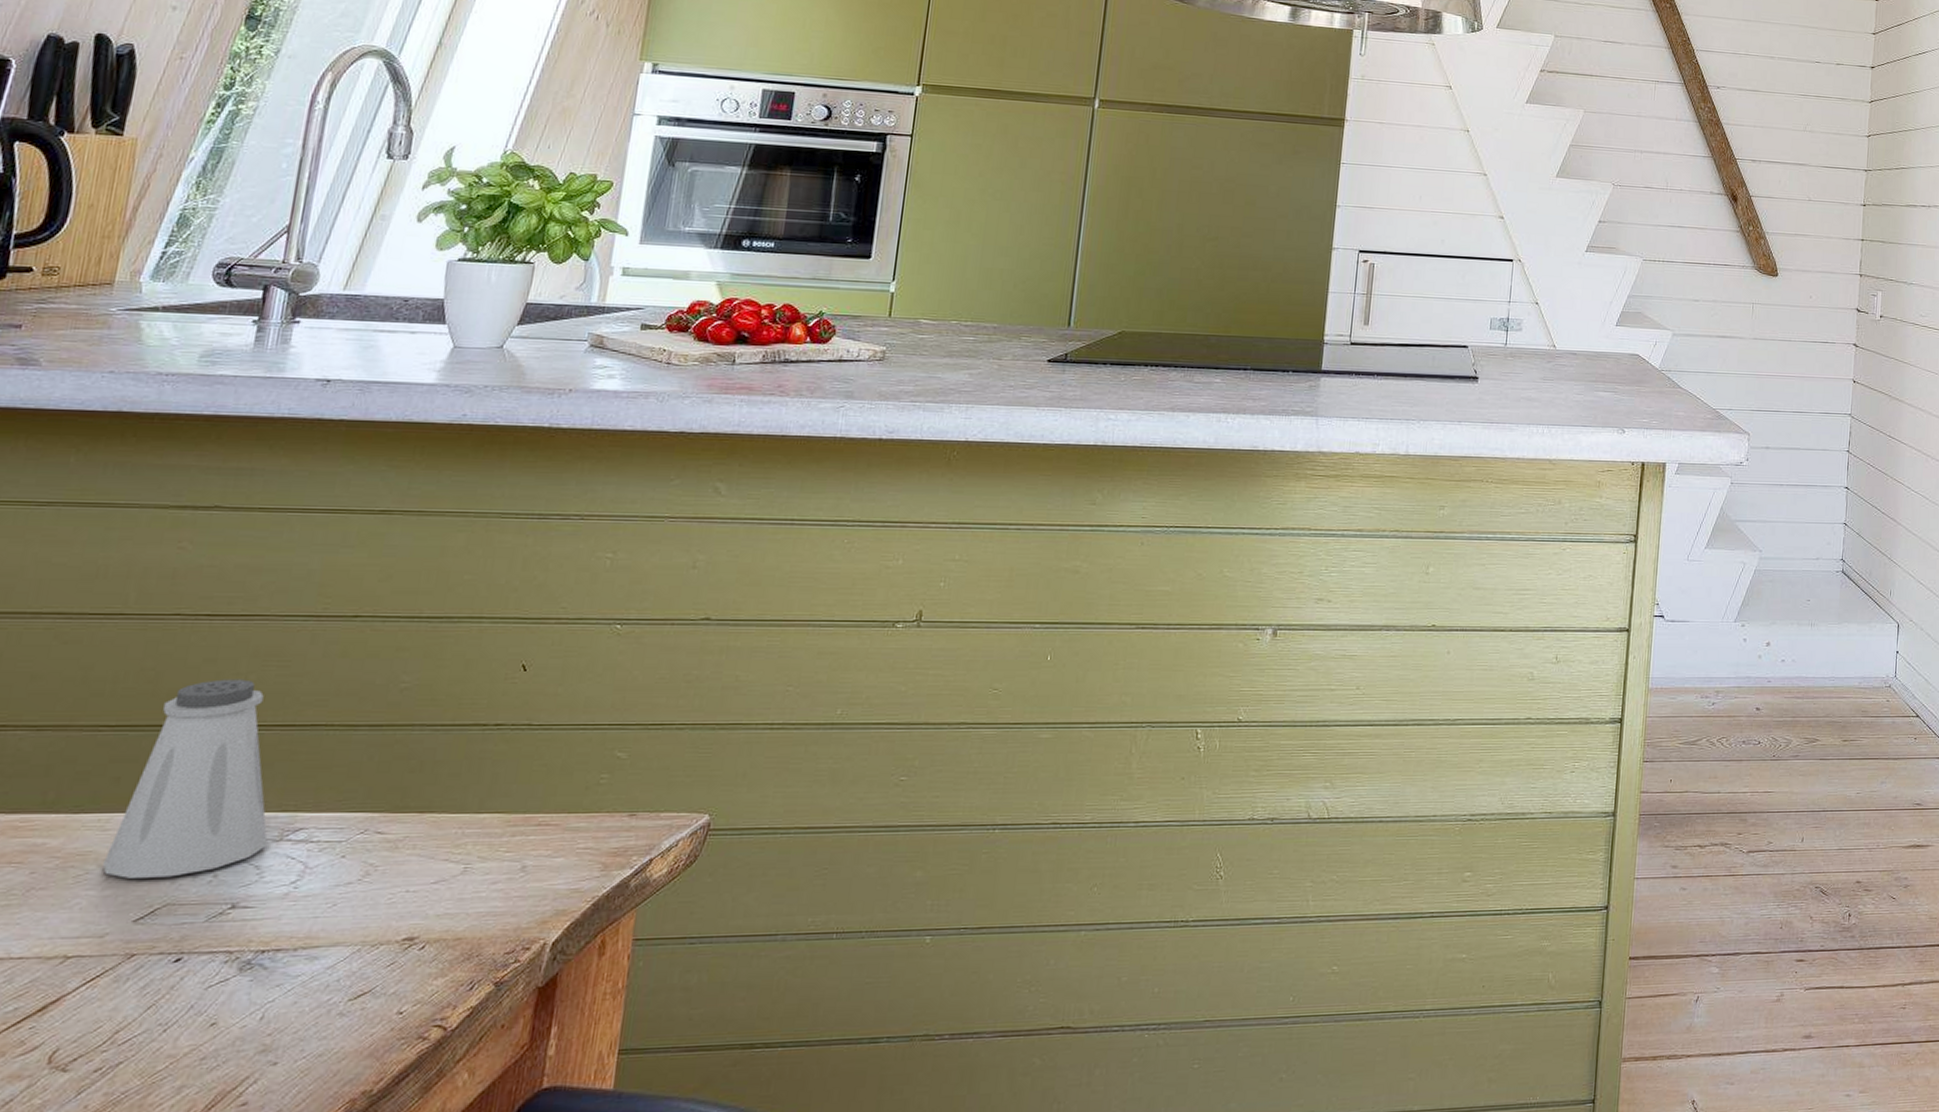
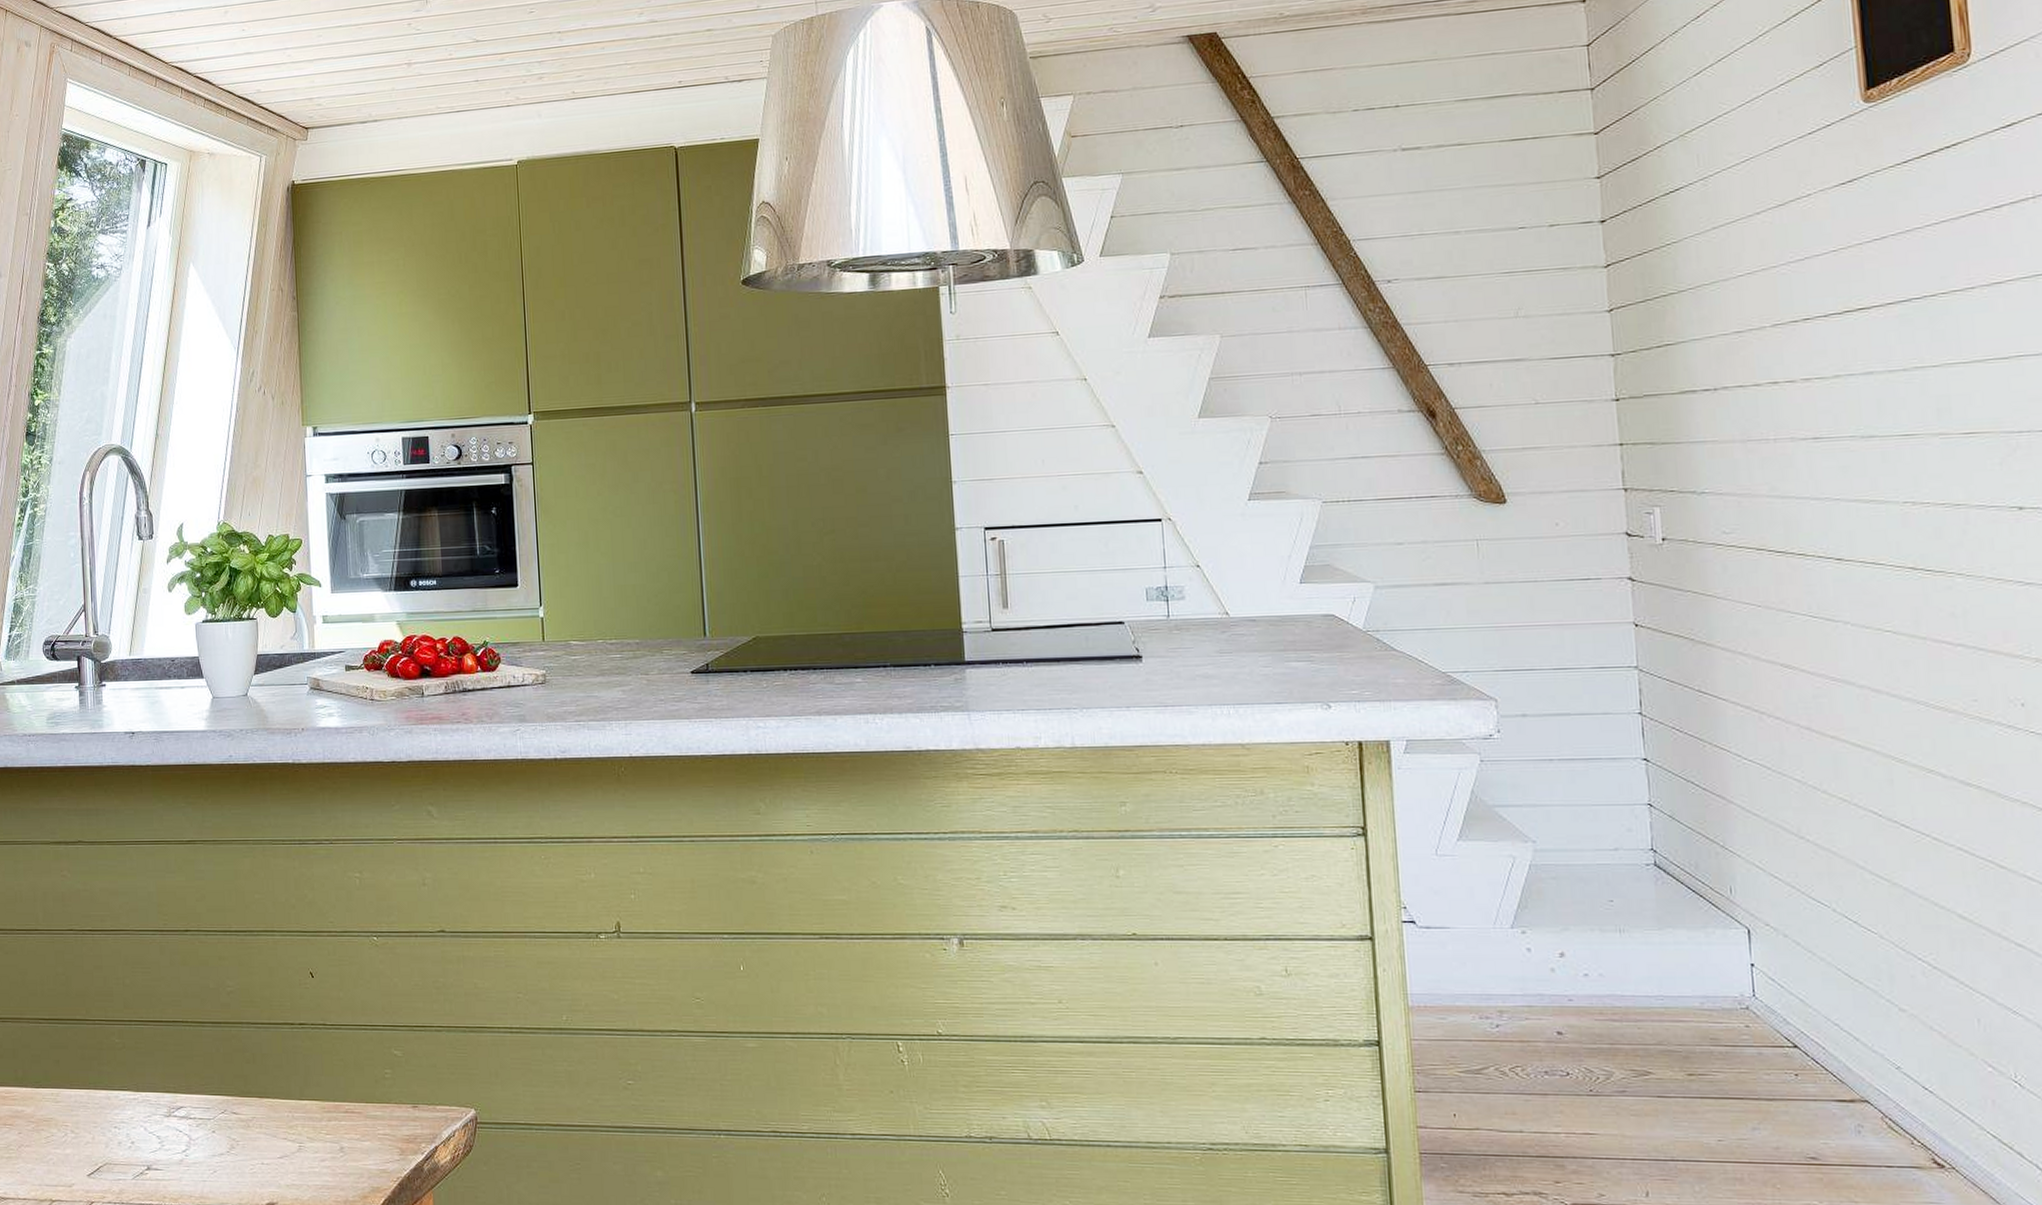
saltshaker: present [103,679,269,878] -> none [61,983,162,1142]

